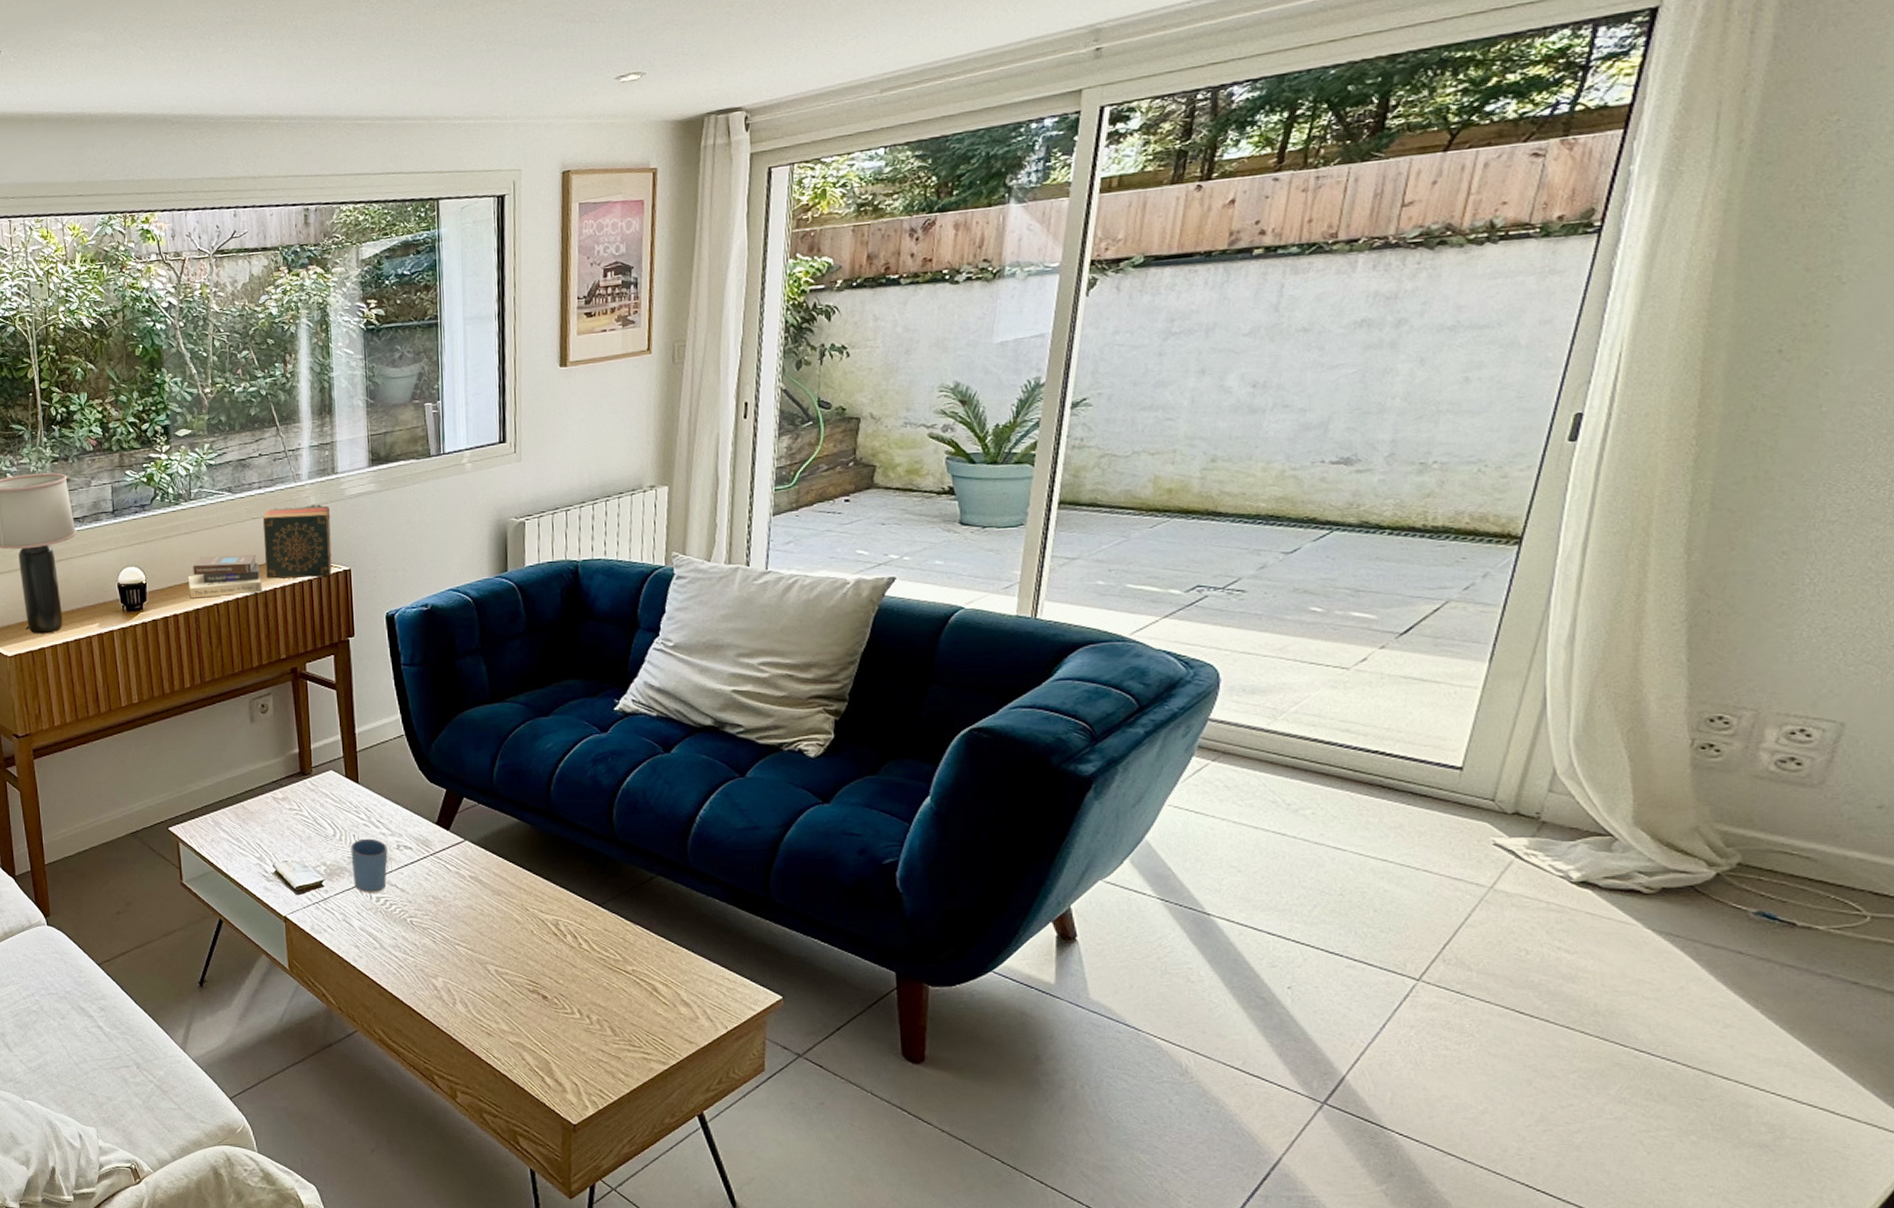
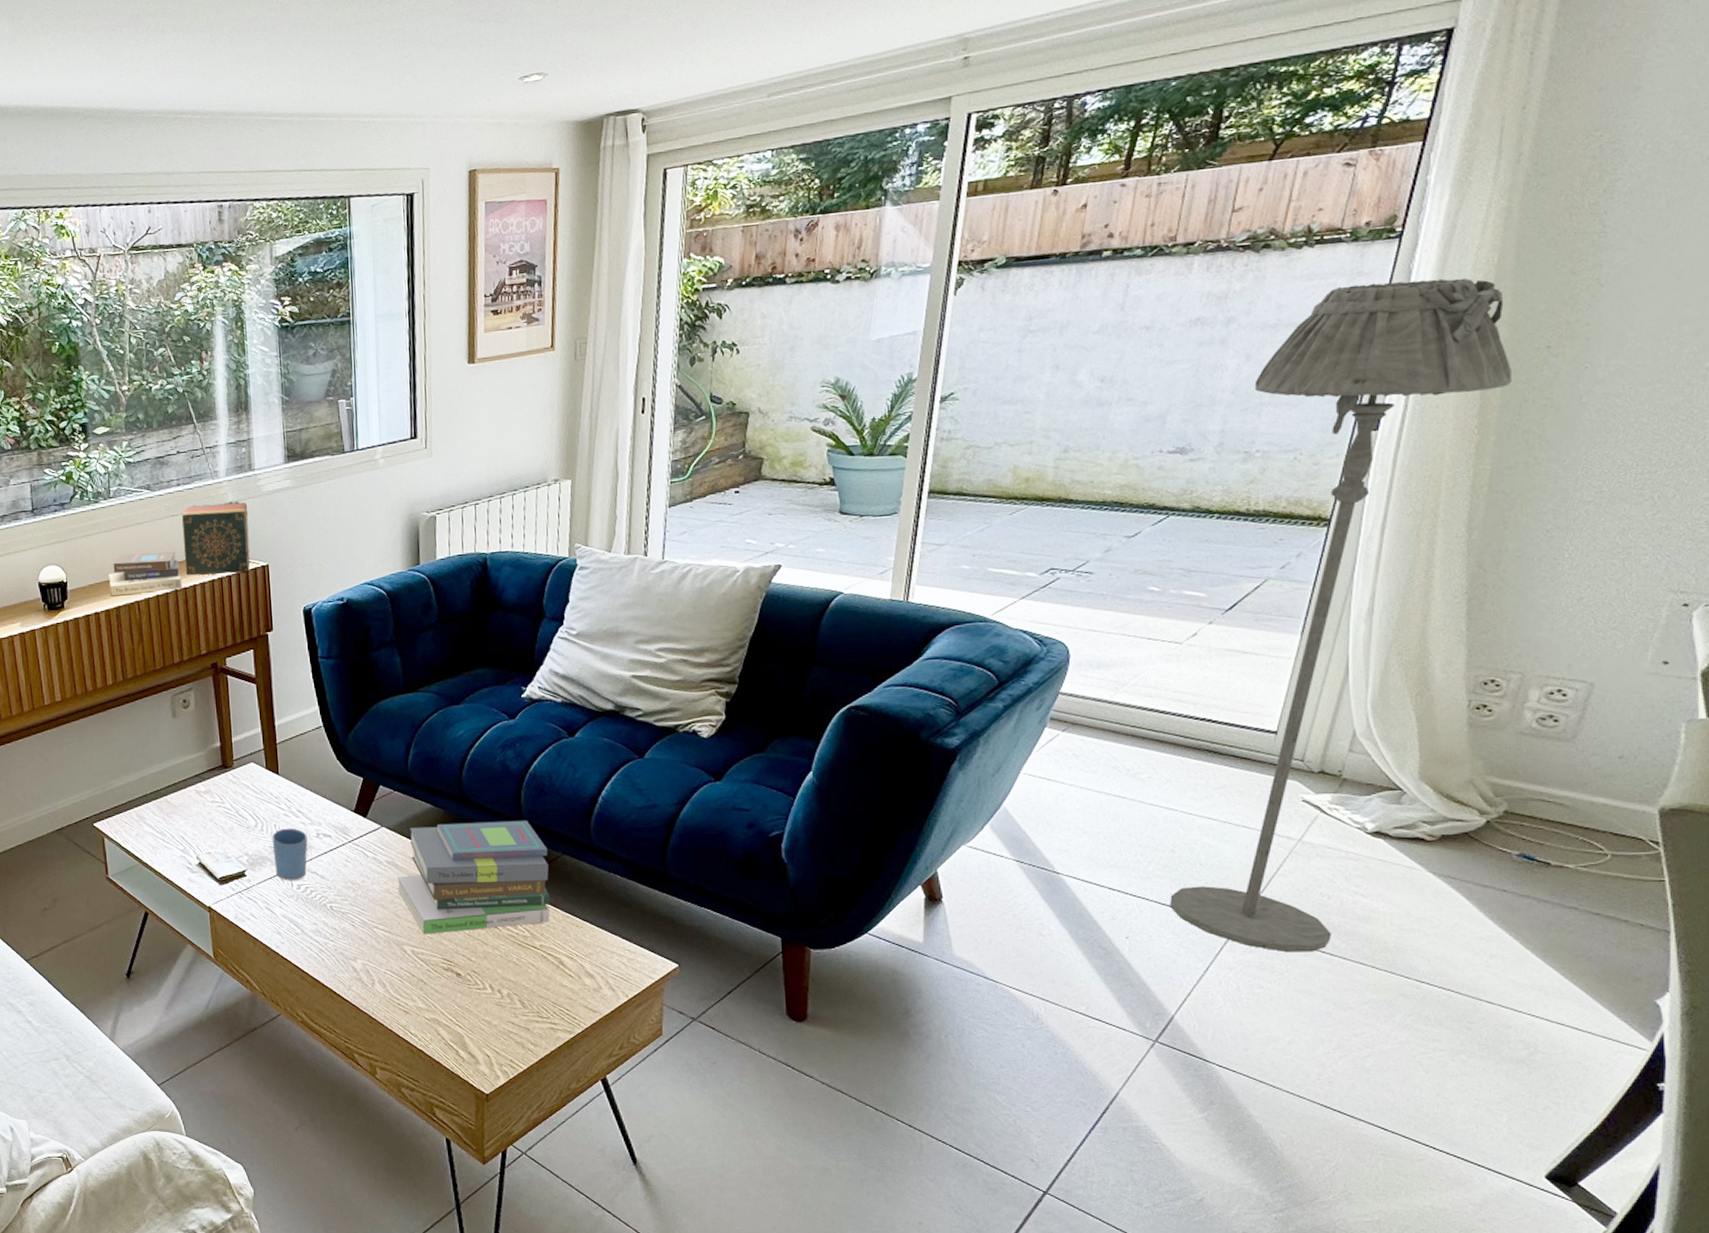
books: none [480,838,644,954] -> present [397,820,551,934]
floor lamp: none [1339,275,1736,1012] -> present [1170,278,1511,953]

